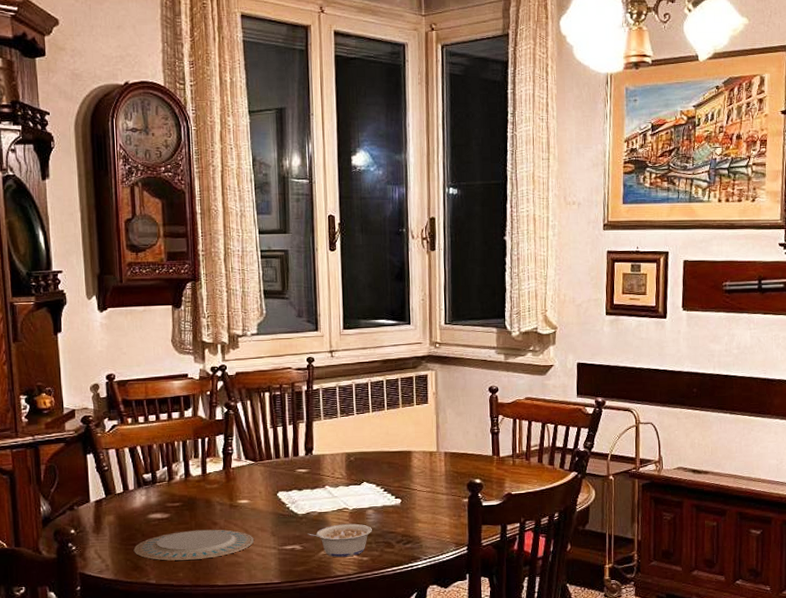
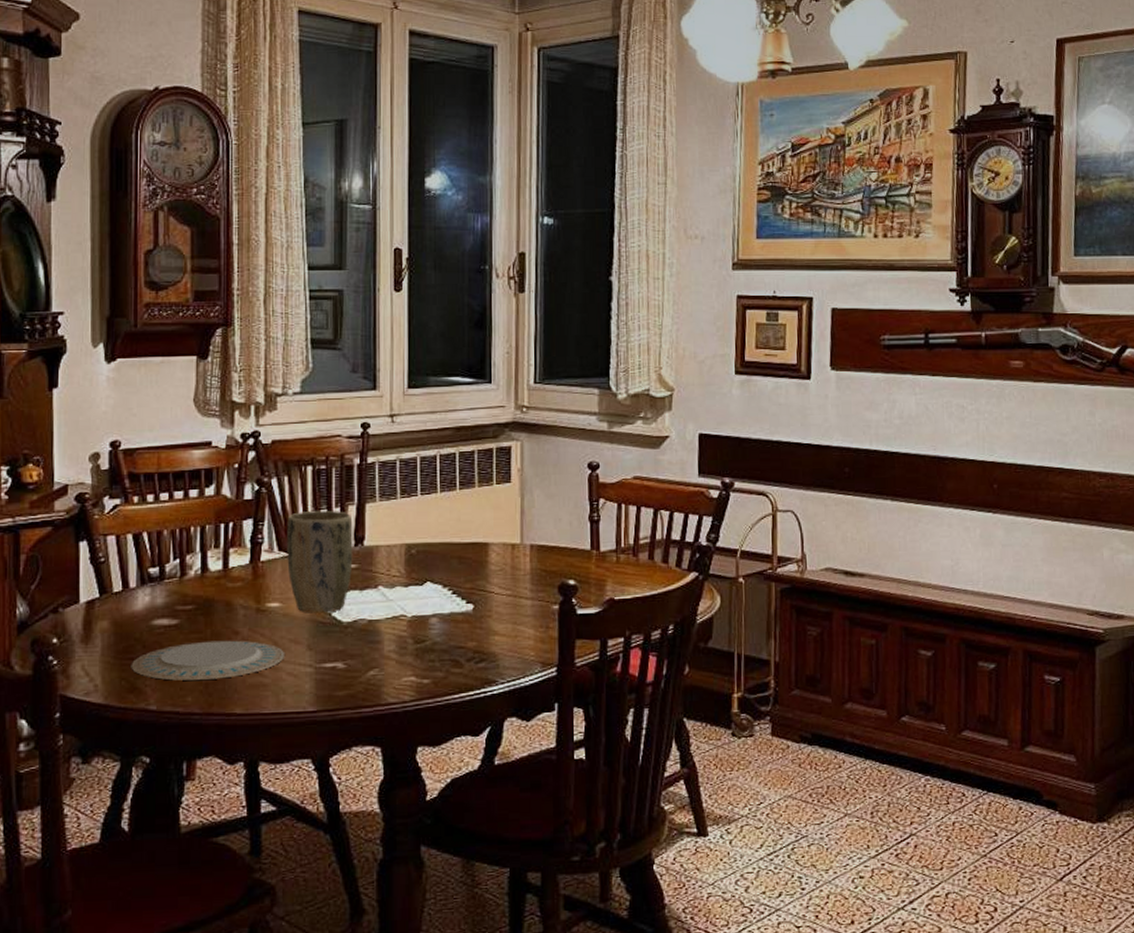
plant pot: none [251,427,305,508] -> present [287,510,353,613]
legume: present [307,523,372,558] -> none [353,635,436,679]

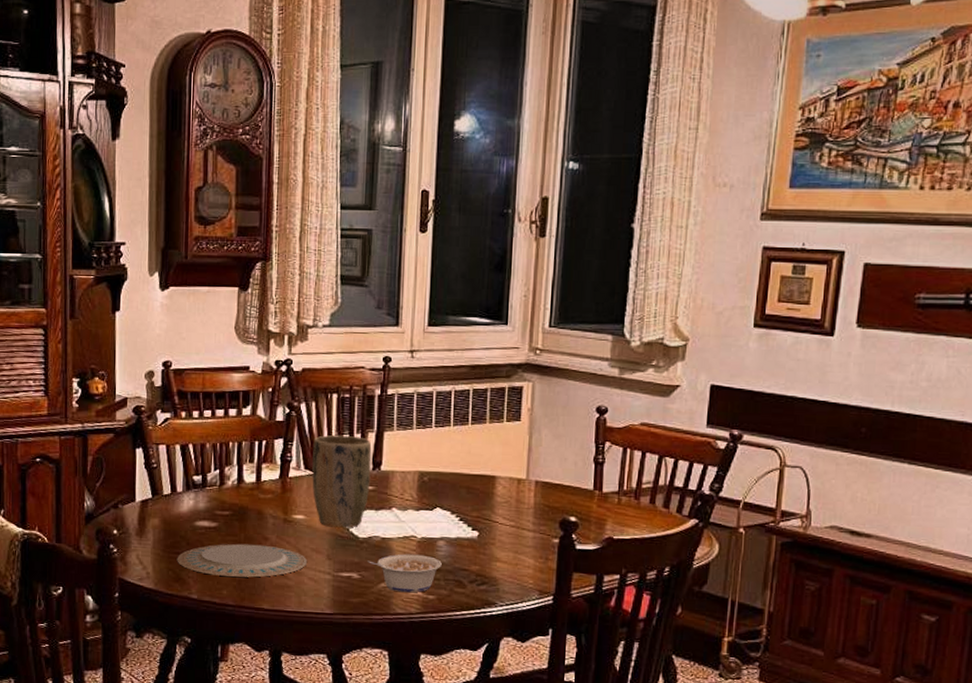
legume: none [353,635,436,679] -> present [367,554,442,593]

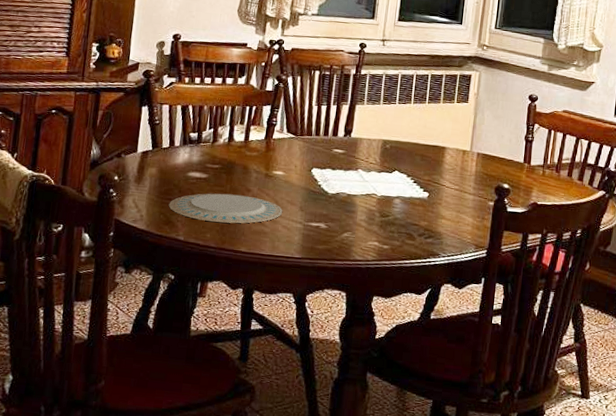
plant pot: present [312,434,372,528] -> none [292,105,345,184]
legume: present [367,554,442,593] -> none [334,209,397,243]

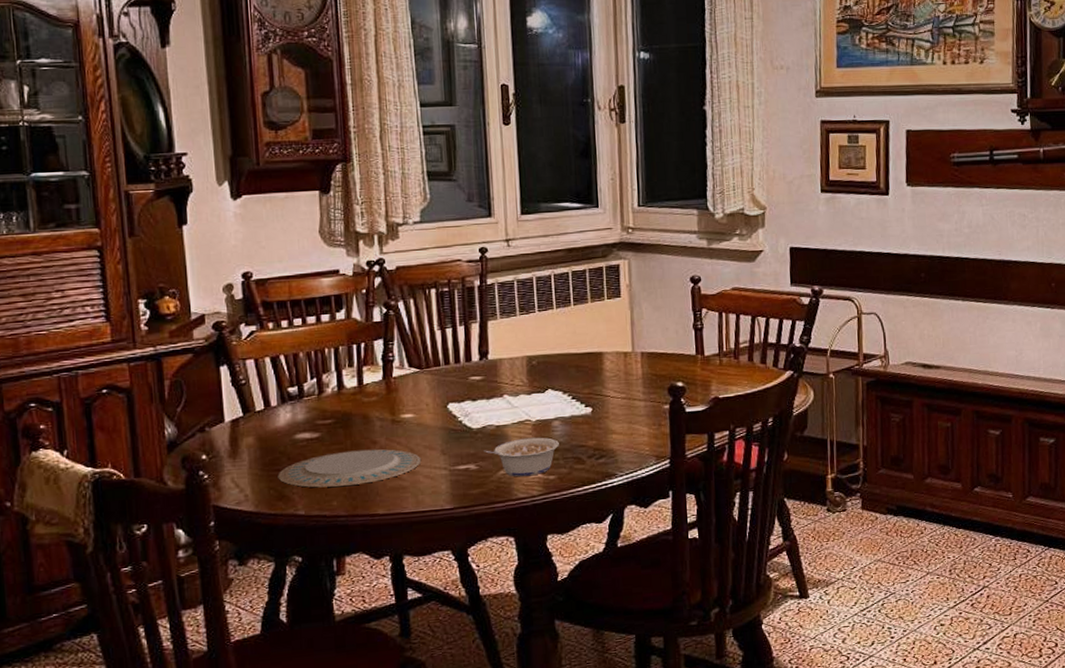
legume: none [334,209,397,243] -> present [484,437,559,477]

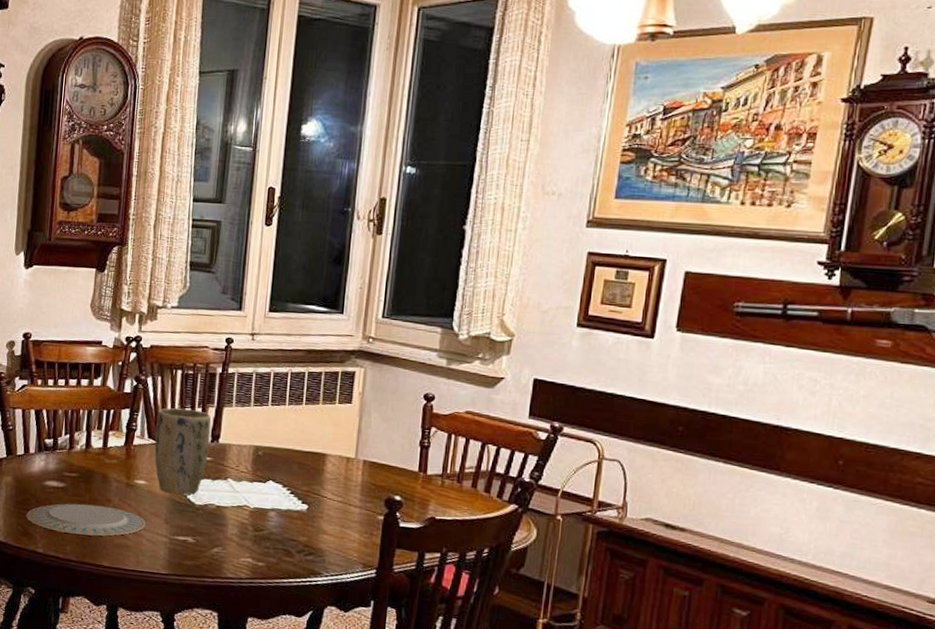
plant pot: none [415,328,479,422] -> present [154,407,212,495]
legume: present [484,437,559,477] -> none [202,522,272,559]

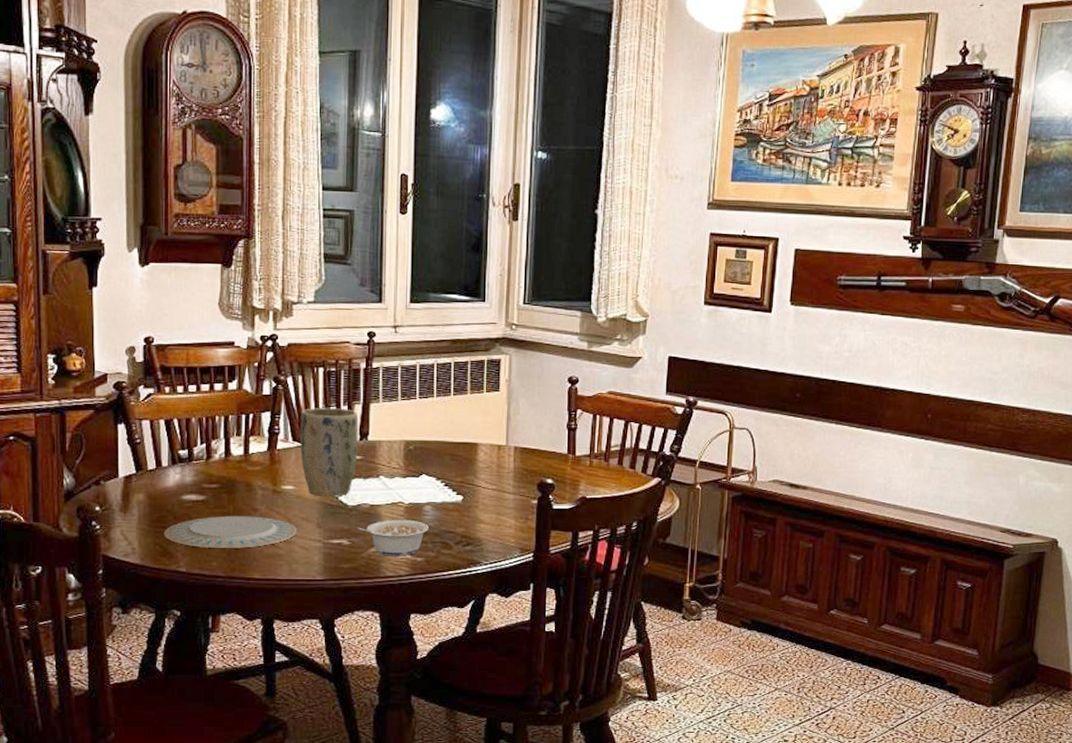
legume: none [202,522,272,559] -> present [357,519,429,556]

